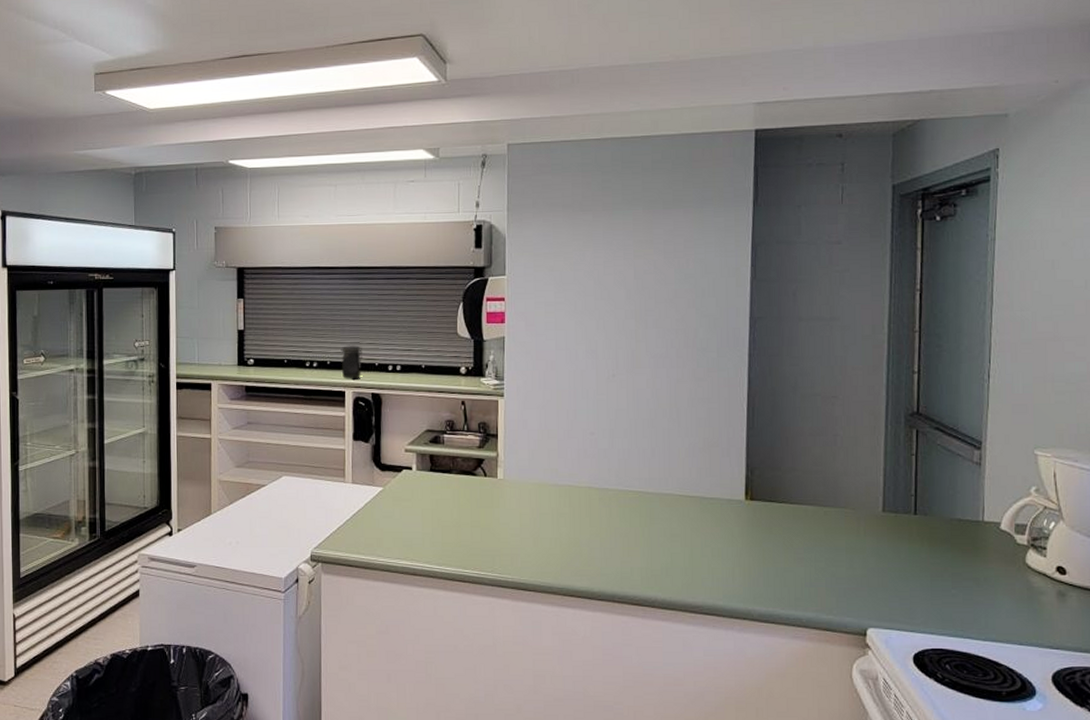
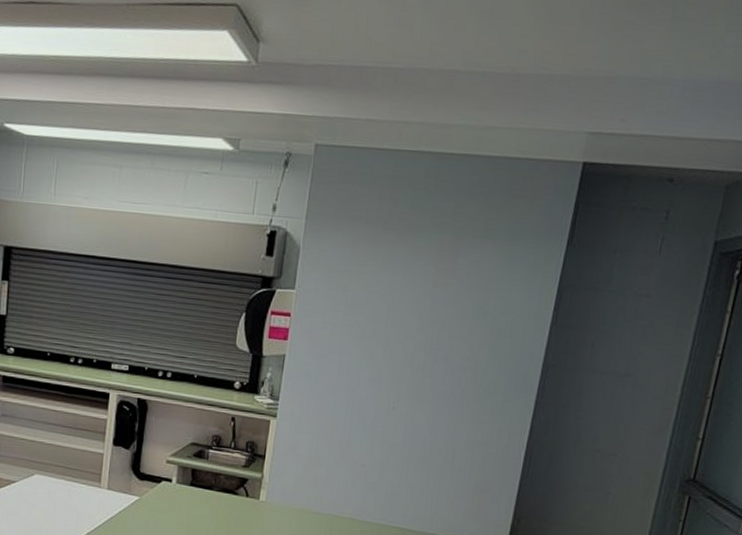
jar: present [341,345,362,380] -> none [108,345,133,382]

